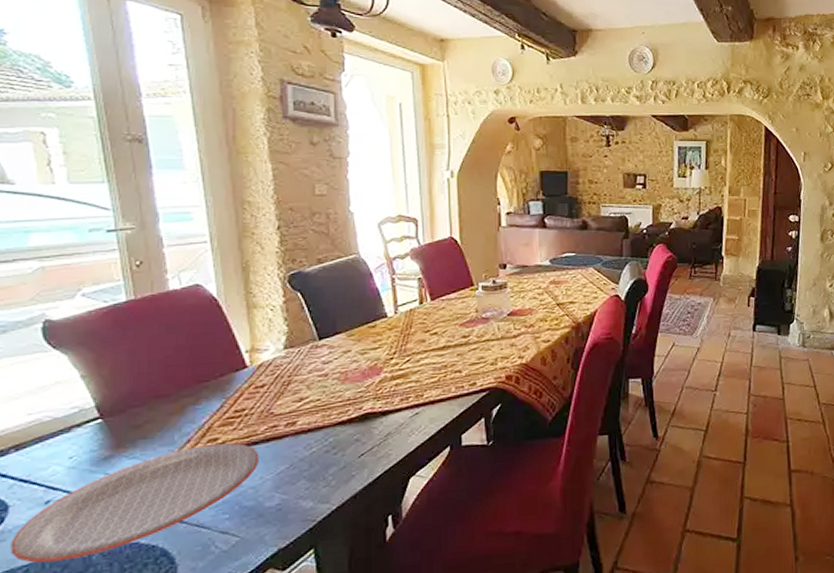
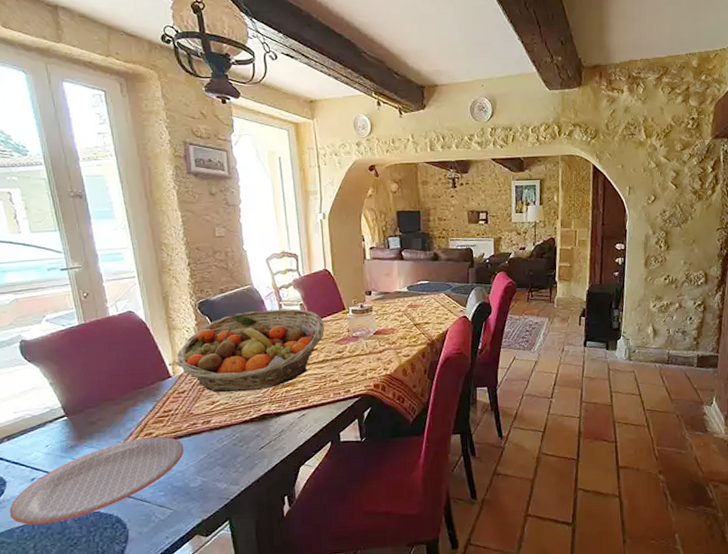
fruit basket: none [254,283,448,387] -> present [176,308,325,393]

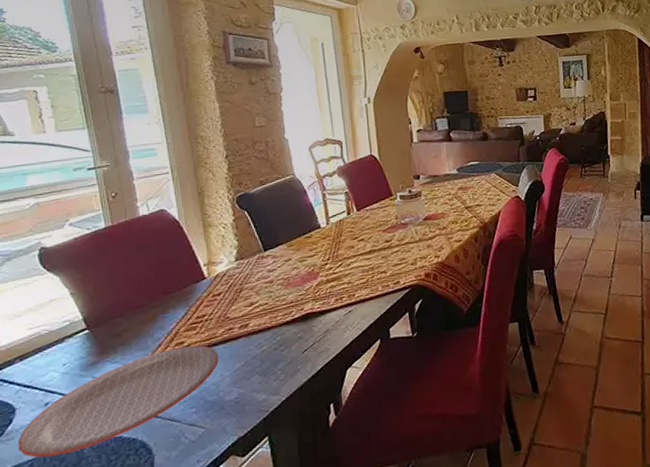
fruit basket: present [176,308,325,393] -> none [211,197,372,293]

